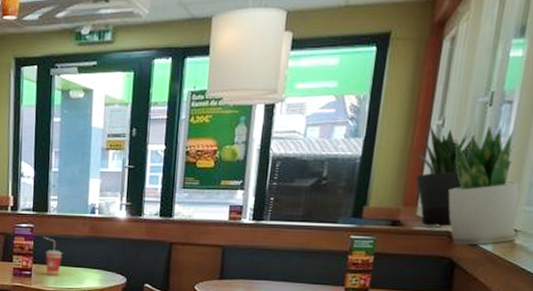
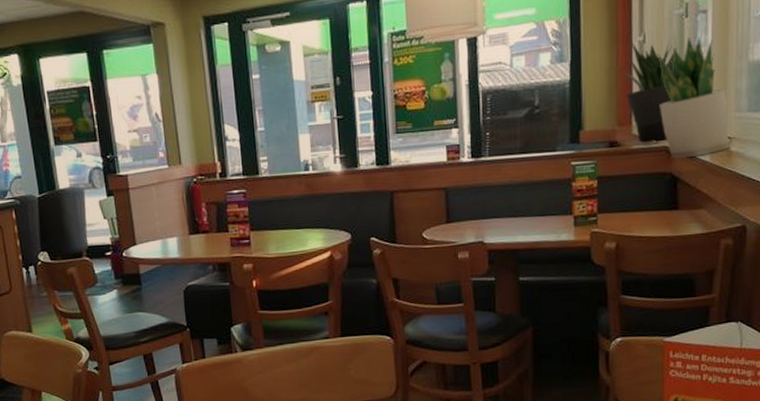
beverage cup: present [43,236,63,276] -> none [258,200,281,242]

